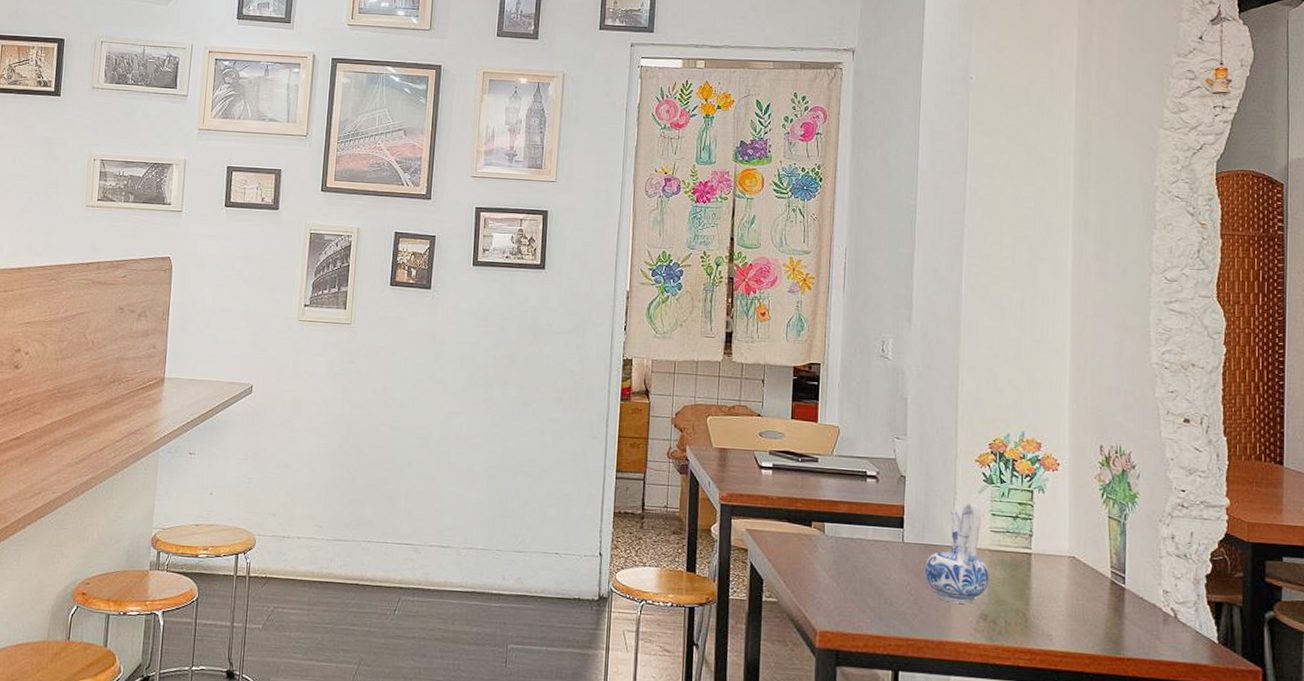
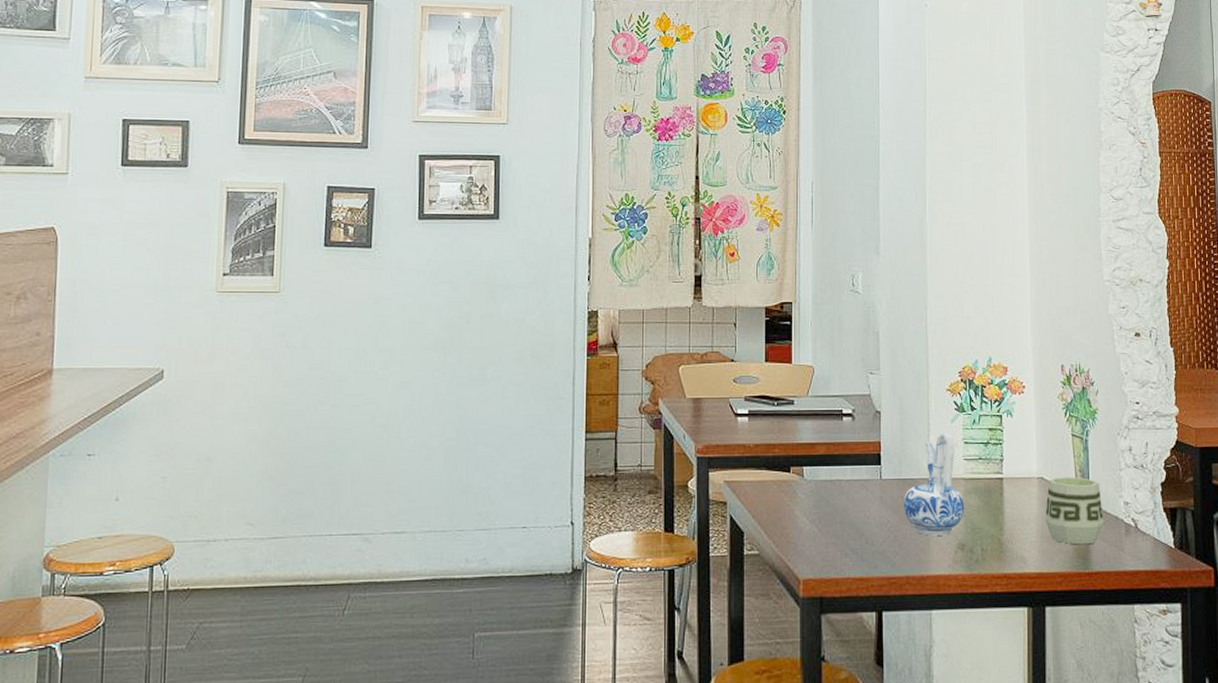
cup: none [1075,558,1140,629] -> present [1045,476,1104,545]

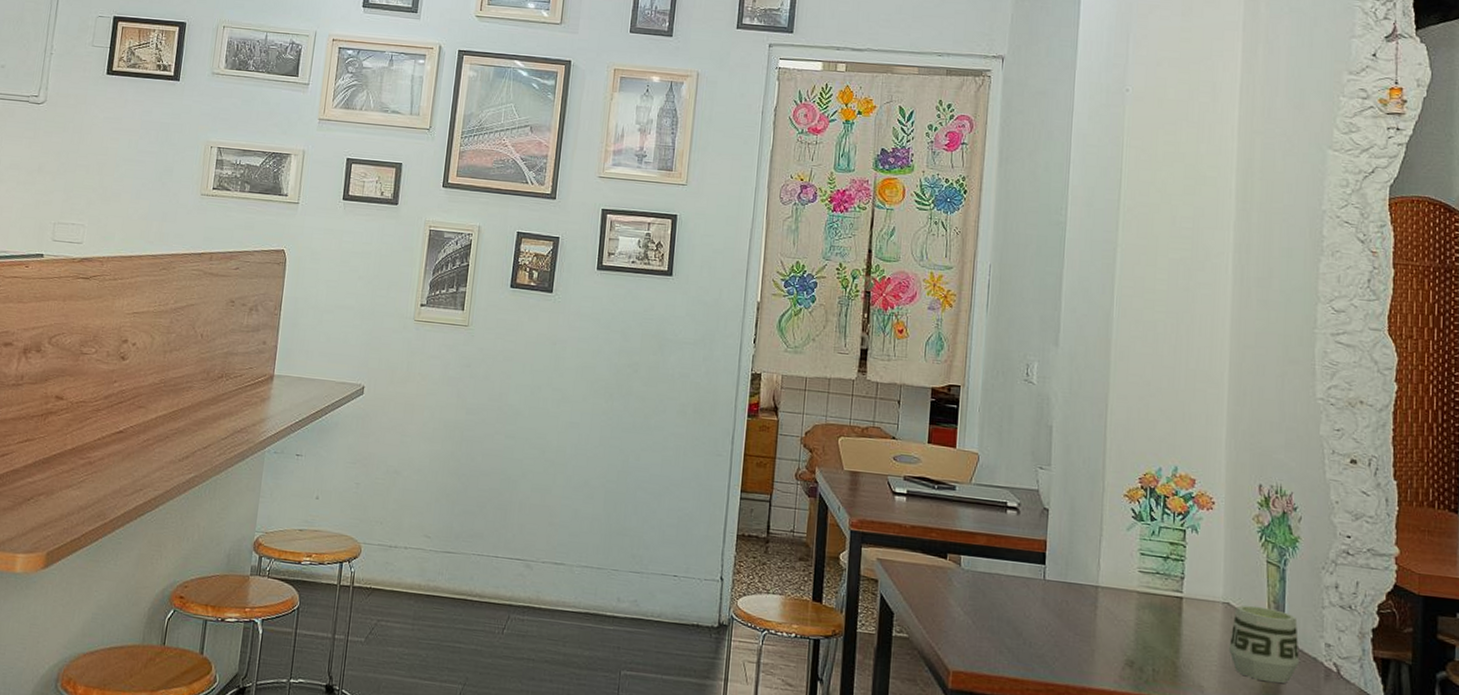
ceramic pitcher: present [903,432,965,536] -> none [1067,540,1137,649]

